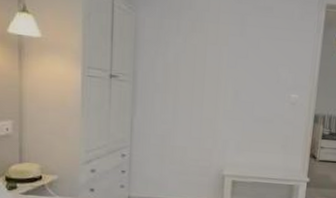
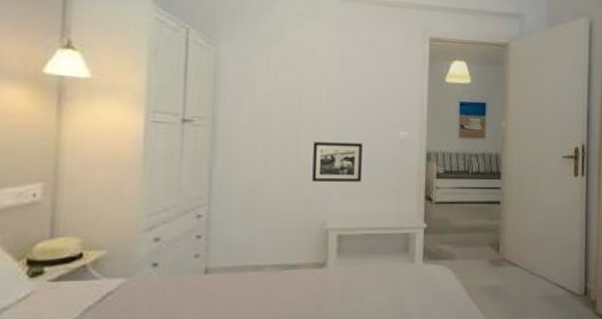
picture frame: none [213,100,257,137] -> present [312,142,362,182]

